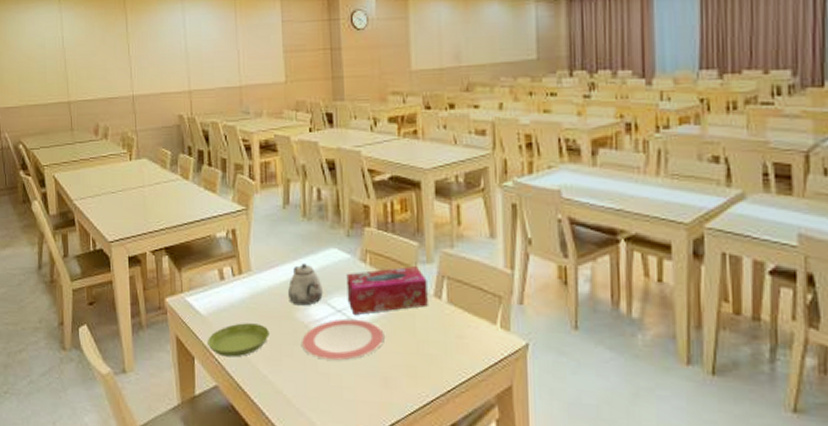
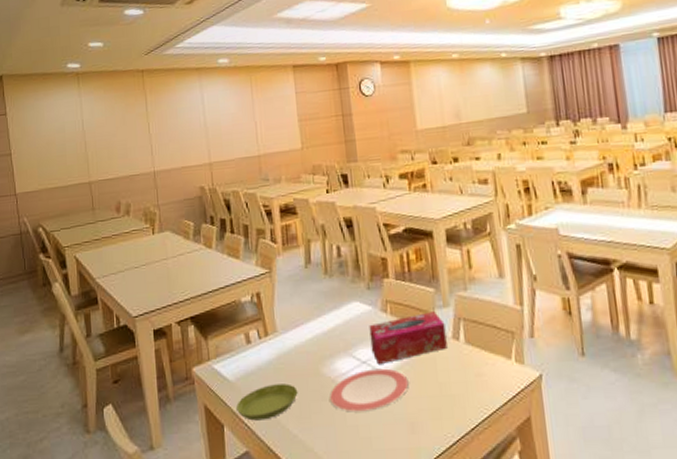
teapot: present [288,264,323,306] -> none [314,319,348,361]

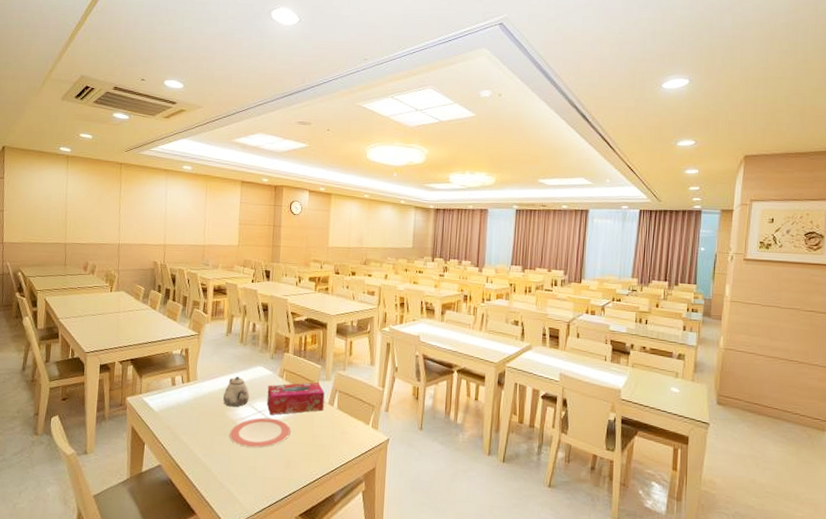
saucer: present [236,383,298,421] -> none [157,418,206,444]
teapot: none [314,319,348,361] -> present [223,377,249,407]

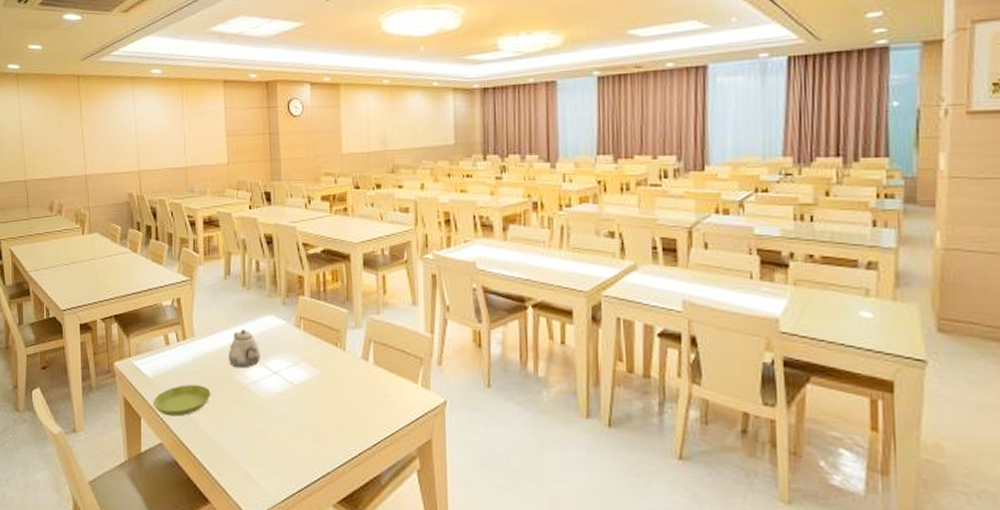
saucer: none [157,418,206,444] -> present [153,384,211,417]
plate: present [229,417,291,448] -> none [241,380,316,419]
tissue box: present [267,382,325,415] -> none [282,332,356,376]

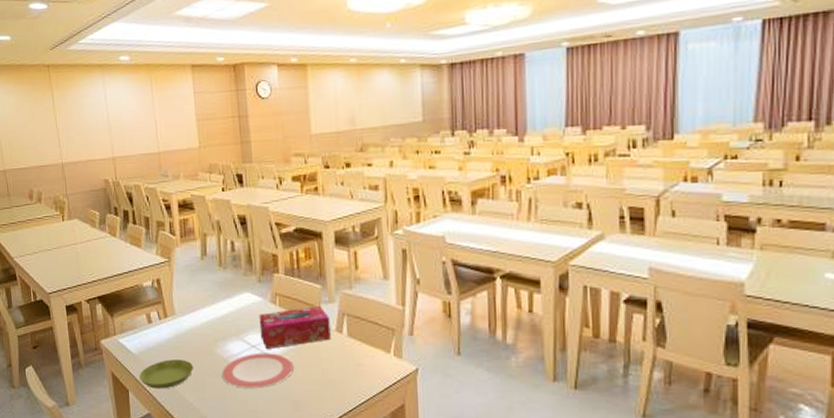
teapot: present [229,330,260,368] -> none [208,307,239,343]
plate: none [241,380,316,419] -> present [222,353,294,389]
tissue box: none [282,332,356,376] -> present [259,306,331,349]

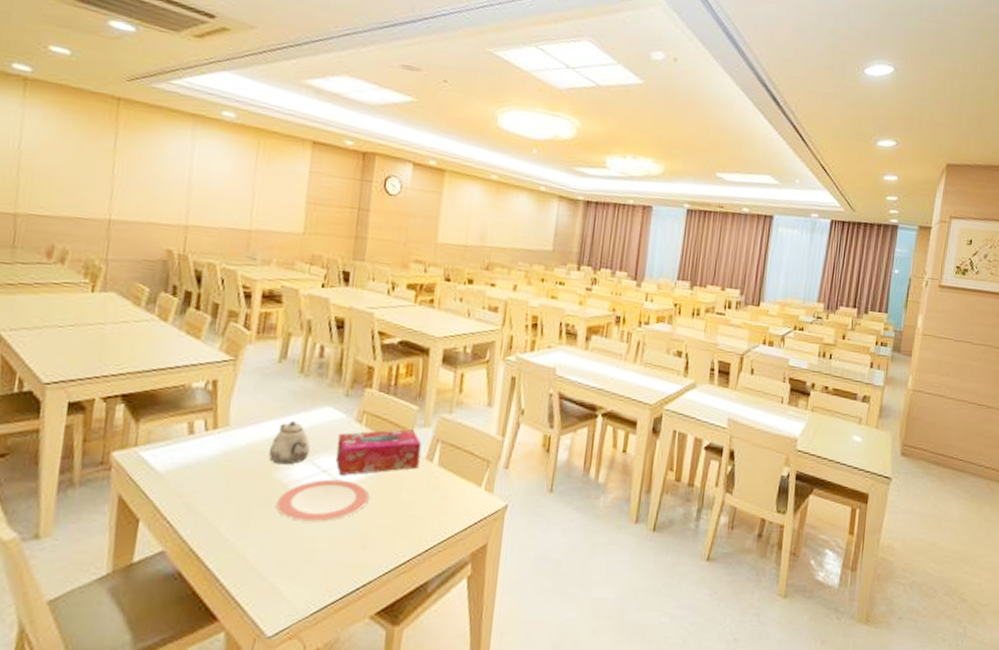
saucer: present [140,359,194,389] -> none [160,481,240,519]
teapot: none [208,307,239,343] -> present [269,421,310,465]

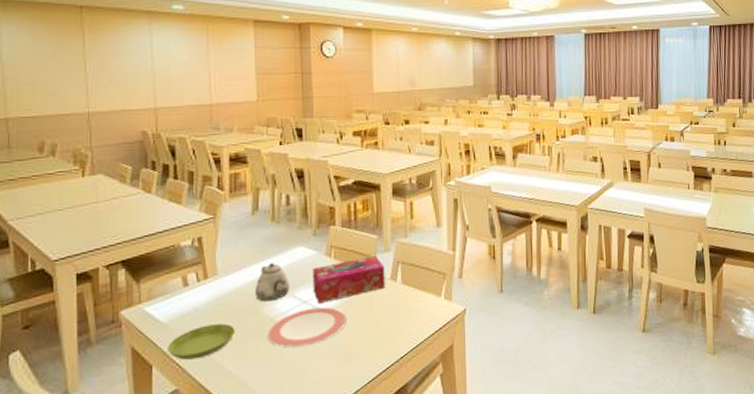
saucer: none [160,481,240,519] -> present [168,323,235,360]

